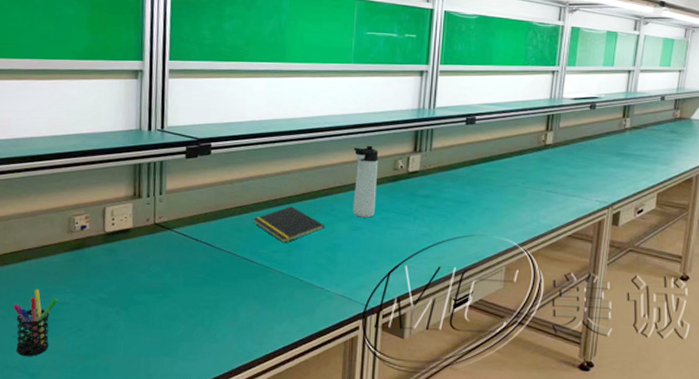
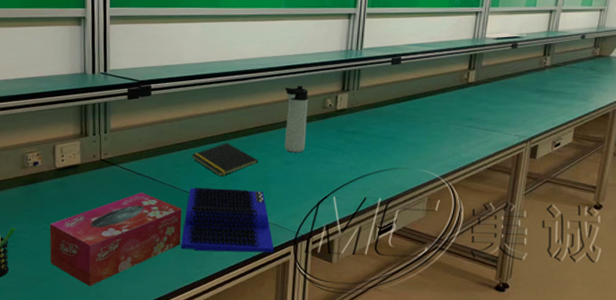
tissue box: none [95,260,242,365] -> present [49,192,182,286]
acupressure mat: none [240,255,341,328] -> present [181,187,274,253]

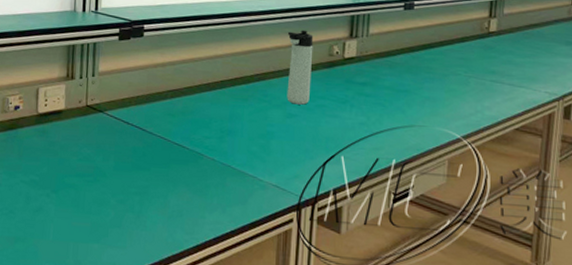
tissue box: present [49,192,182,286] -> none [25,144,173,251]
acupressure mat: present [181,187,274,253] -> none [170,140,274,219]
notepad: present [191,143,259,177] -> none [185,91,258,129]

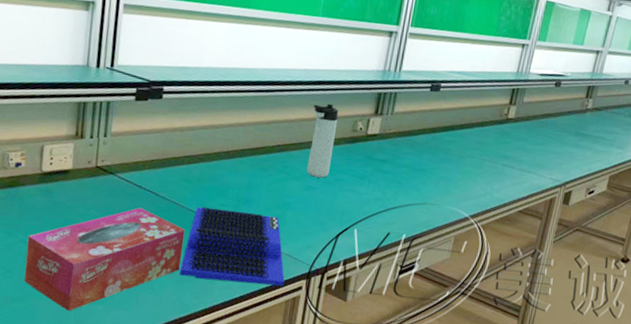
tissue box: none [25,144,173,251] -> present [24,207,185,311]
acupressure mat: none [170,140,274,219] -> present [180,206,285,286]

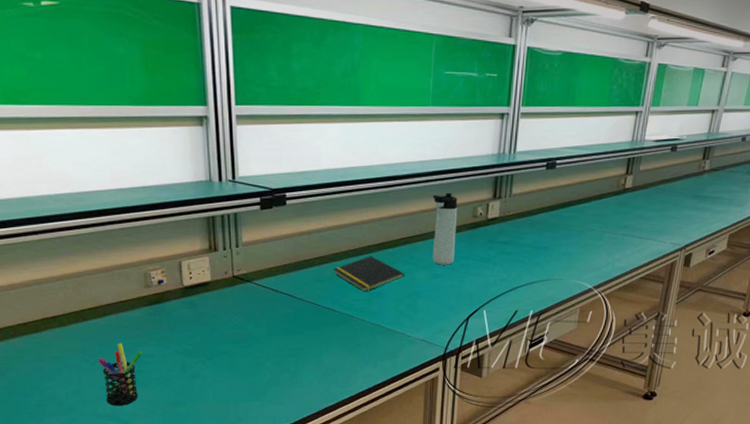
tissue box: present [24,207,185,311] -> none [180,310,324,410]
acupressure mat: present [180,206,285,286] -> none [324,304,422,370]
notepad: none [202,160,277,198] -> present [333,256,405,292]

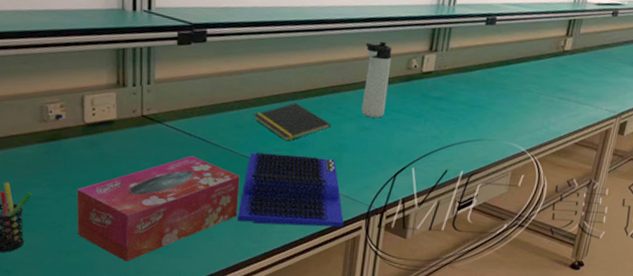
tissue box: none [180,310,324,410] -> present [76,156,240,262]
acupressure mat: none [324,304,422,370] -> present [237,152,344,227]

